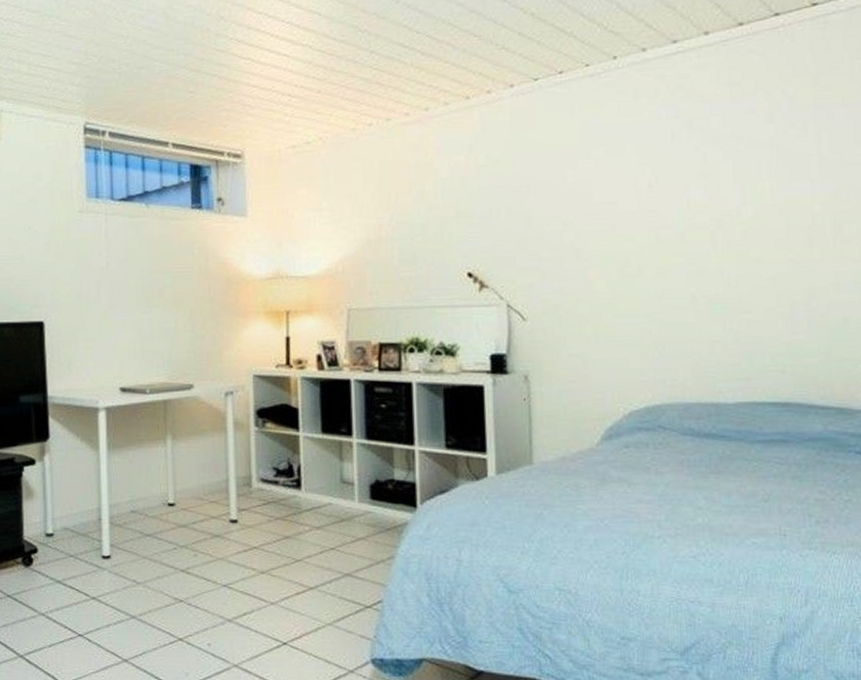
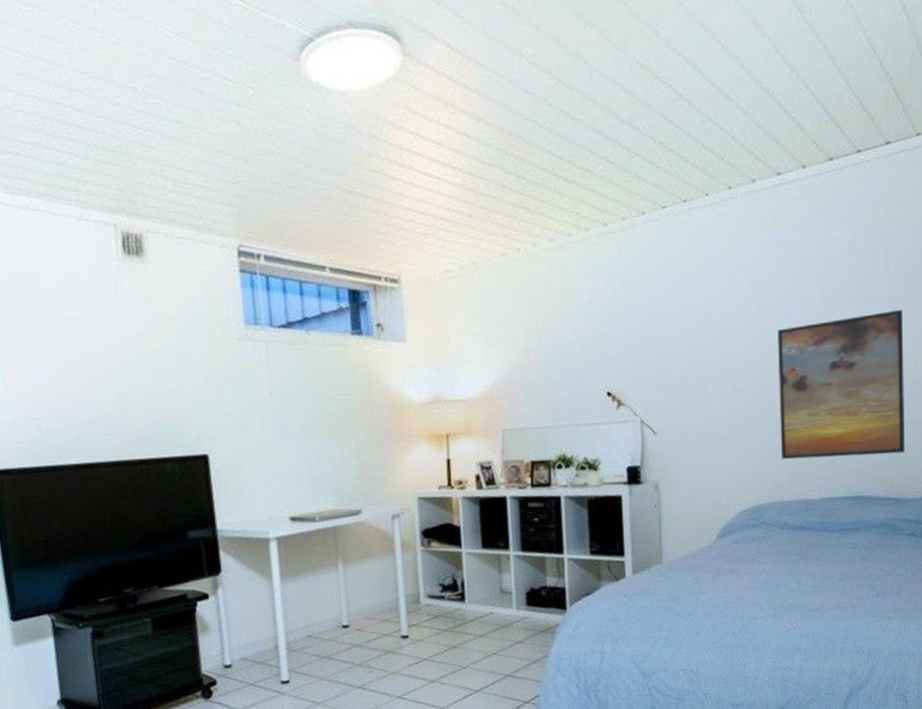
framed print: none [676,188,849,356] -> present [778,309,905,460]

